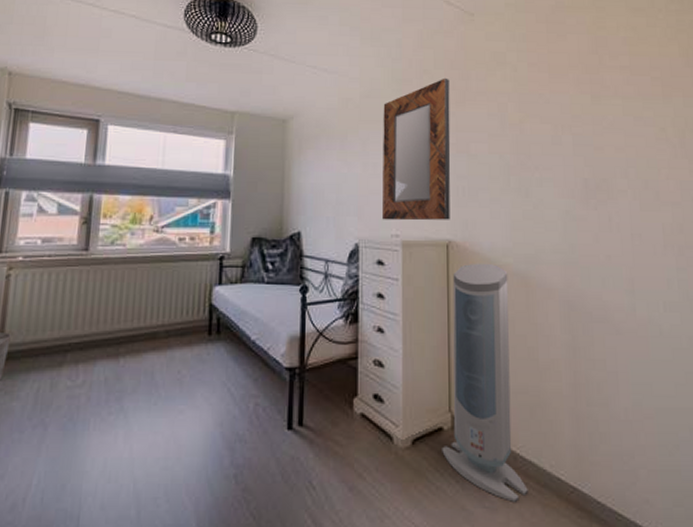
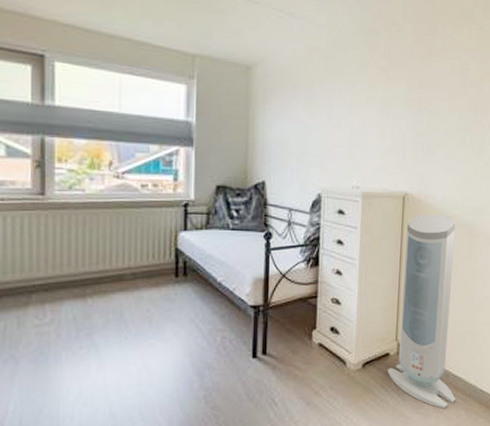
home mirror: present [383,77,451,221] -> none [345,31,417,174]

